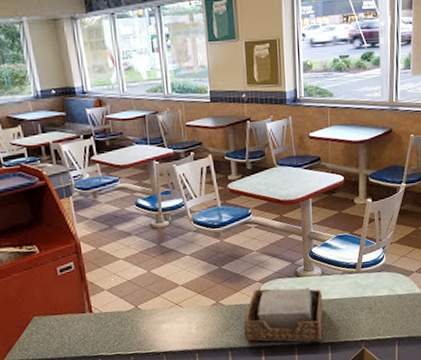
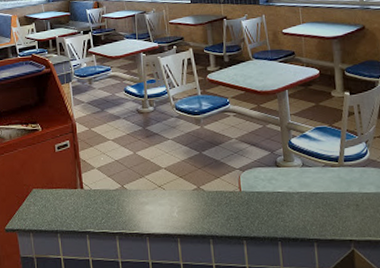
napkin holder: present [244,287,324,343] -> none [224,177,307,238]

